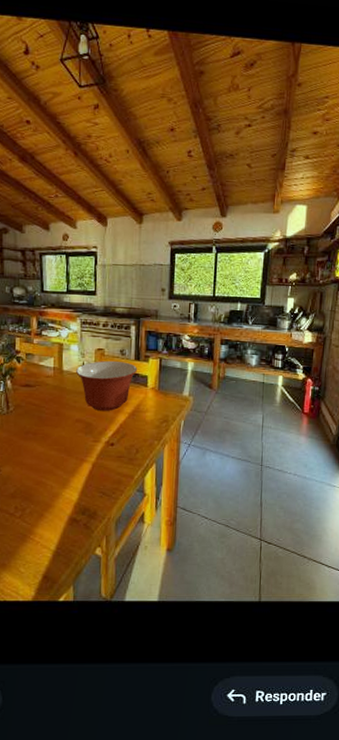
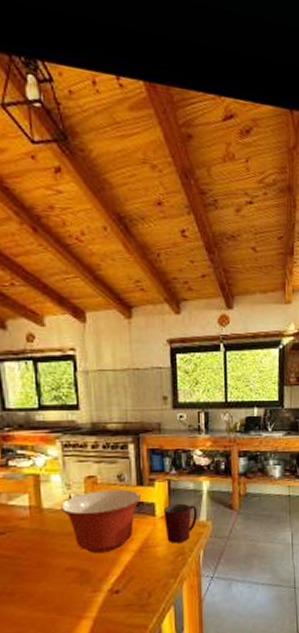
mug: none [154,378,182,412] -> present [164,503,197,543]

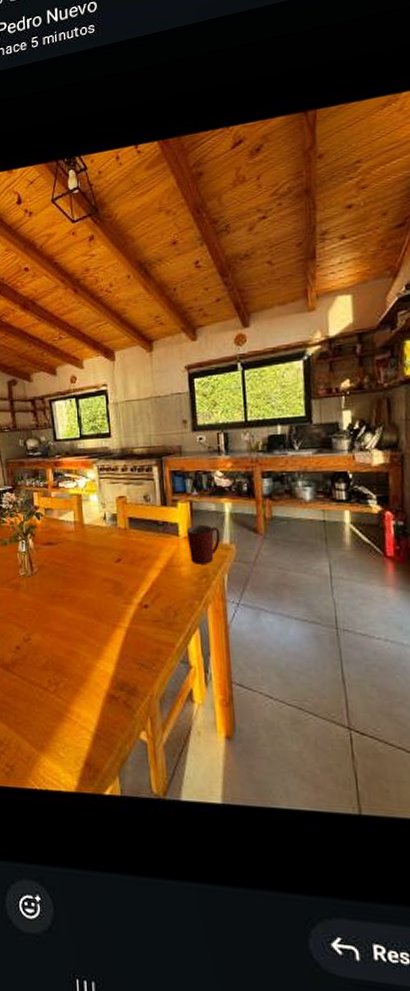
mixing bowl: present [61,489,142,553] -> none [98,509,166,567]

